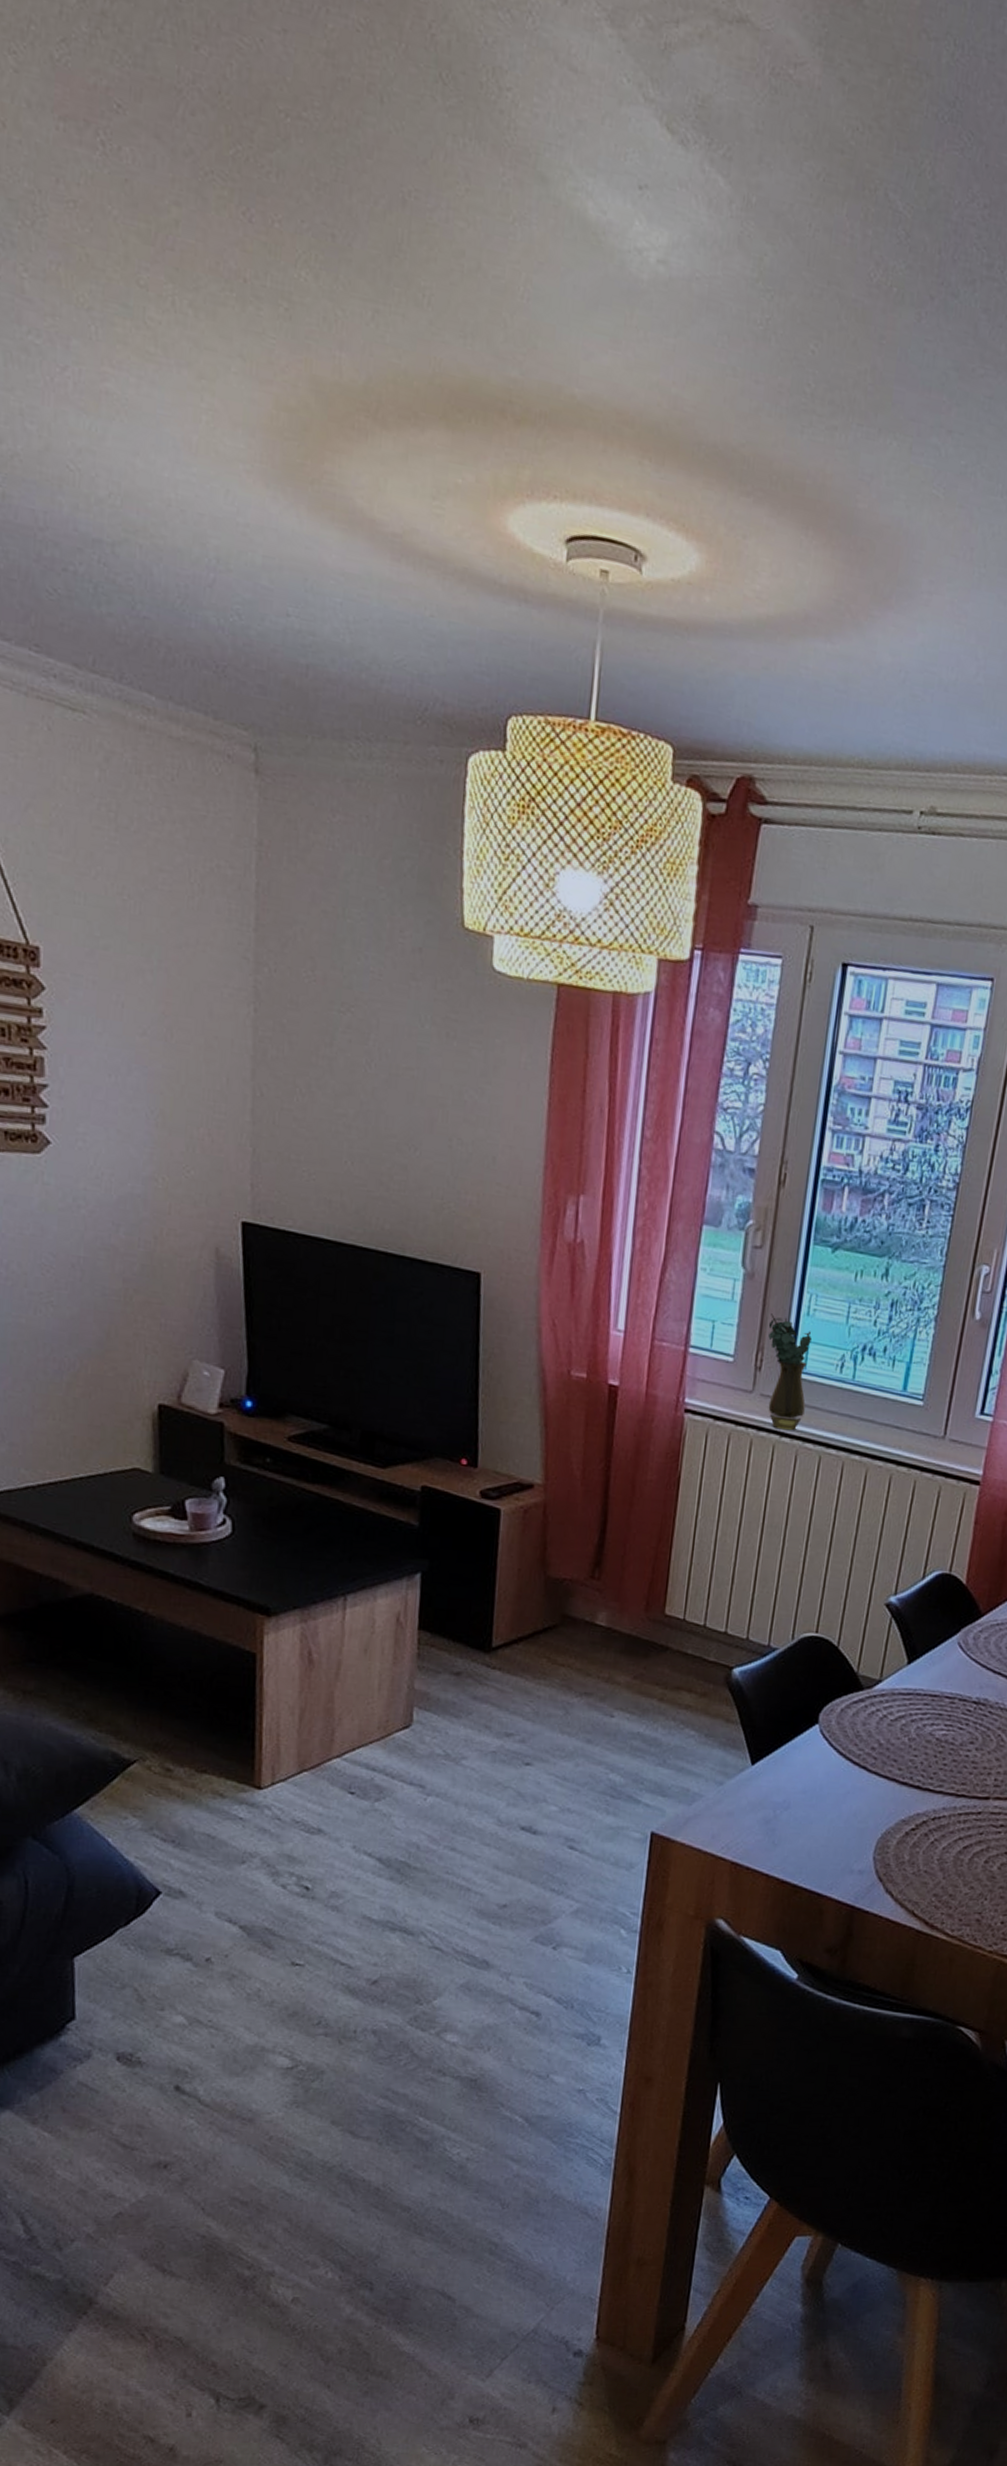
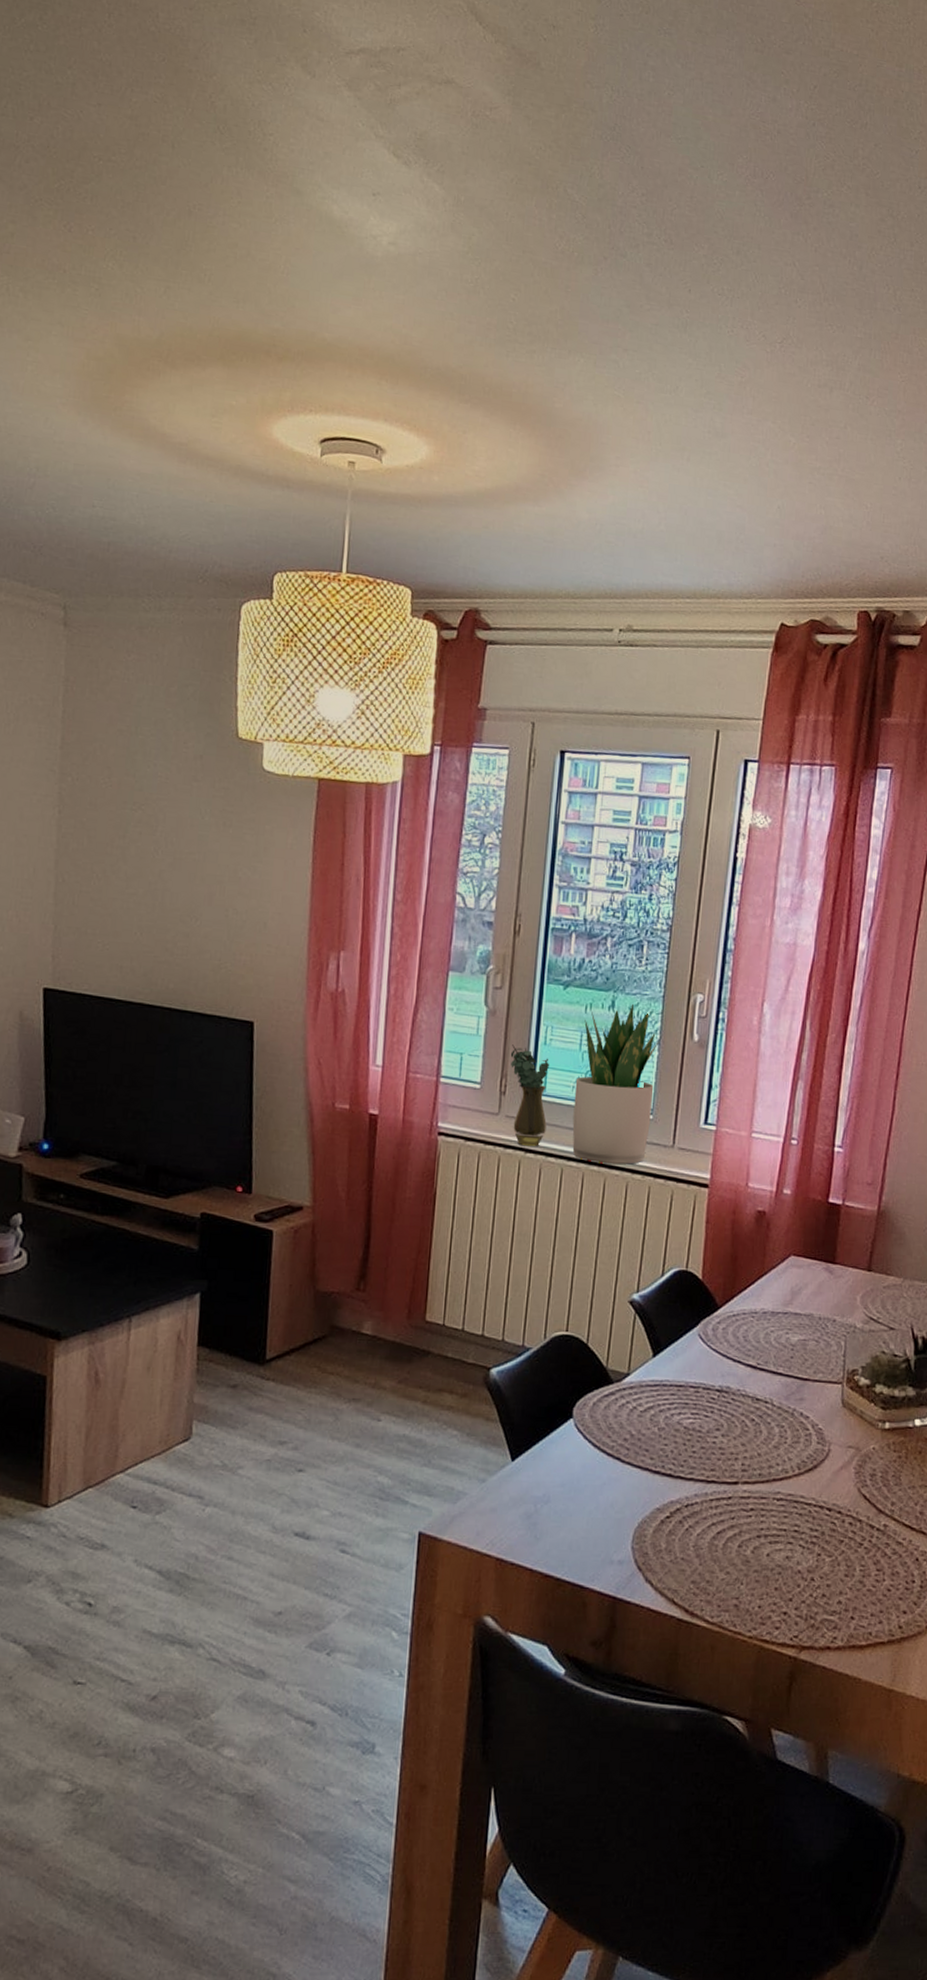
planter: none [832,1272,936,1455] -> present [572,1003,659,1165]

